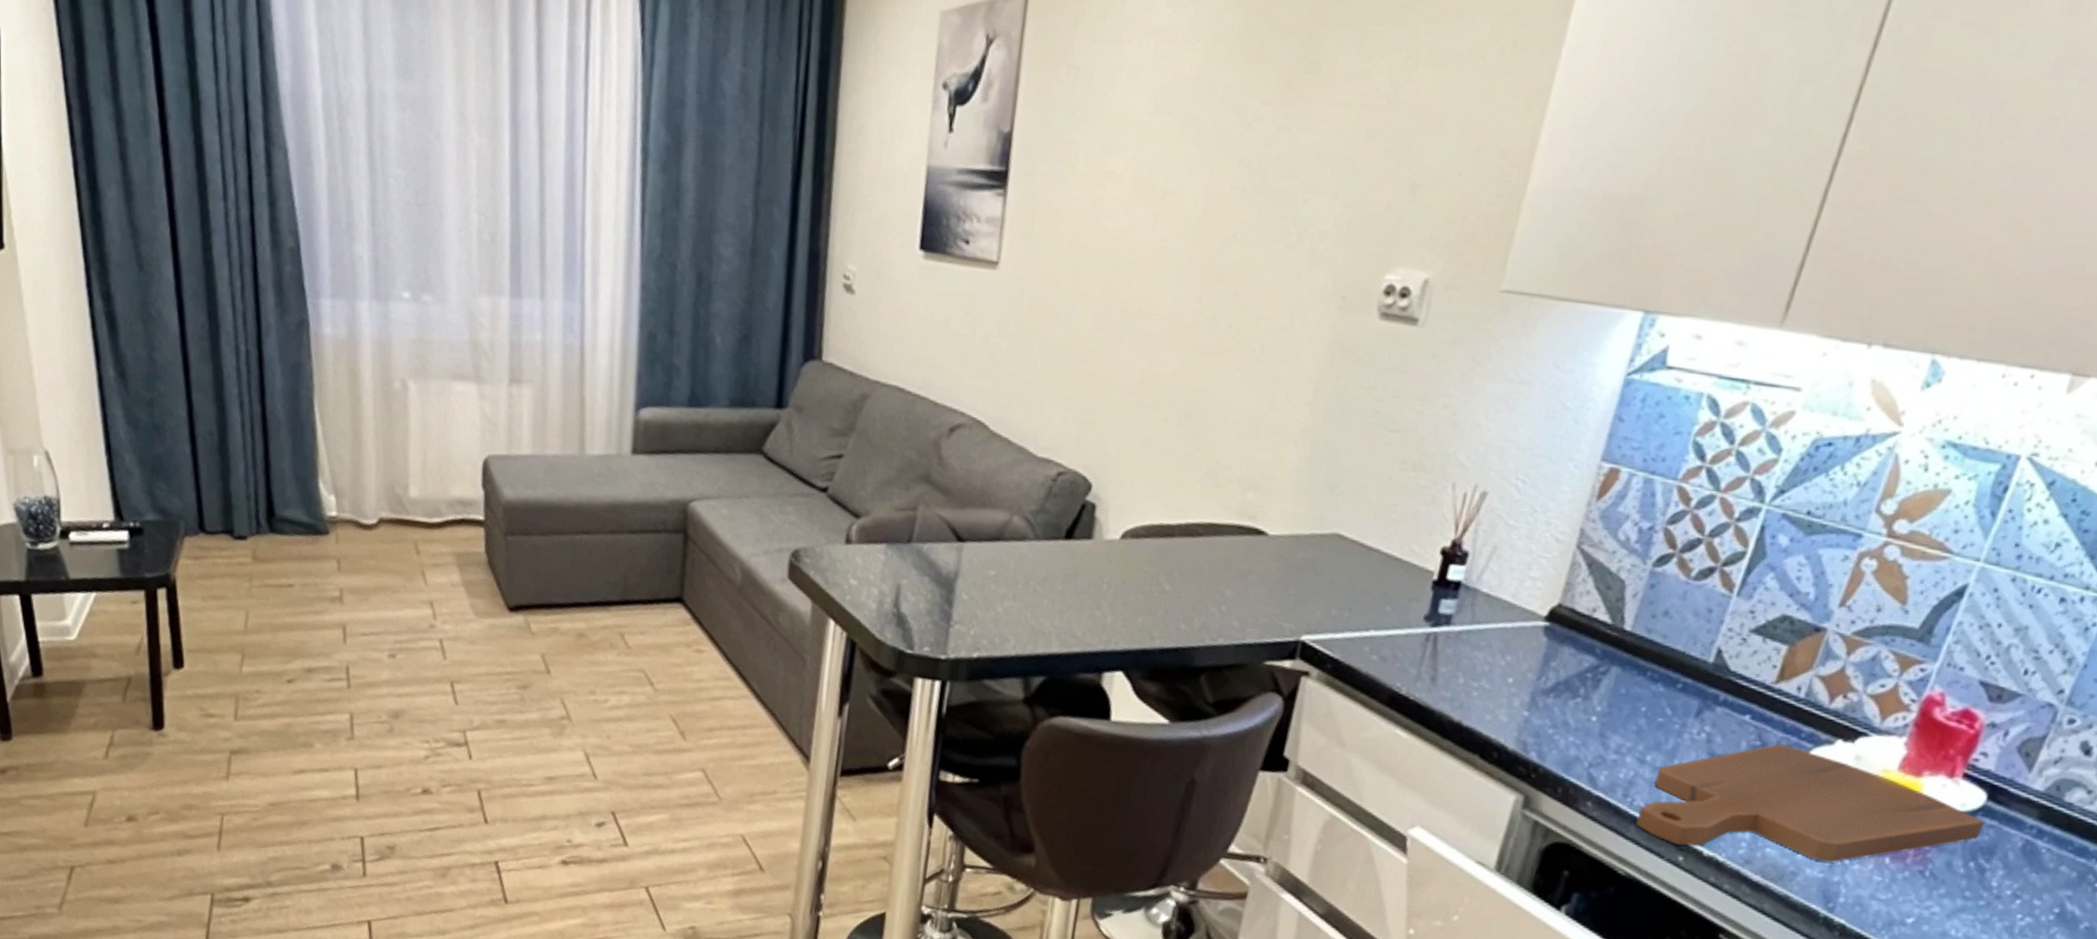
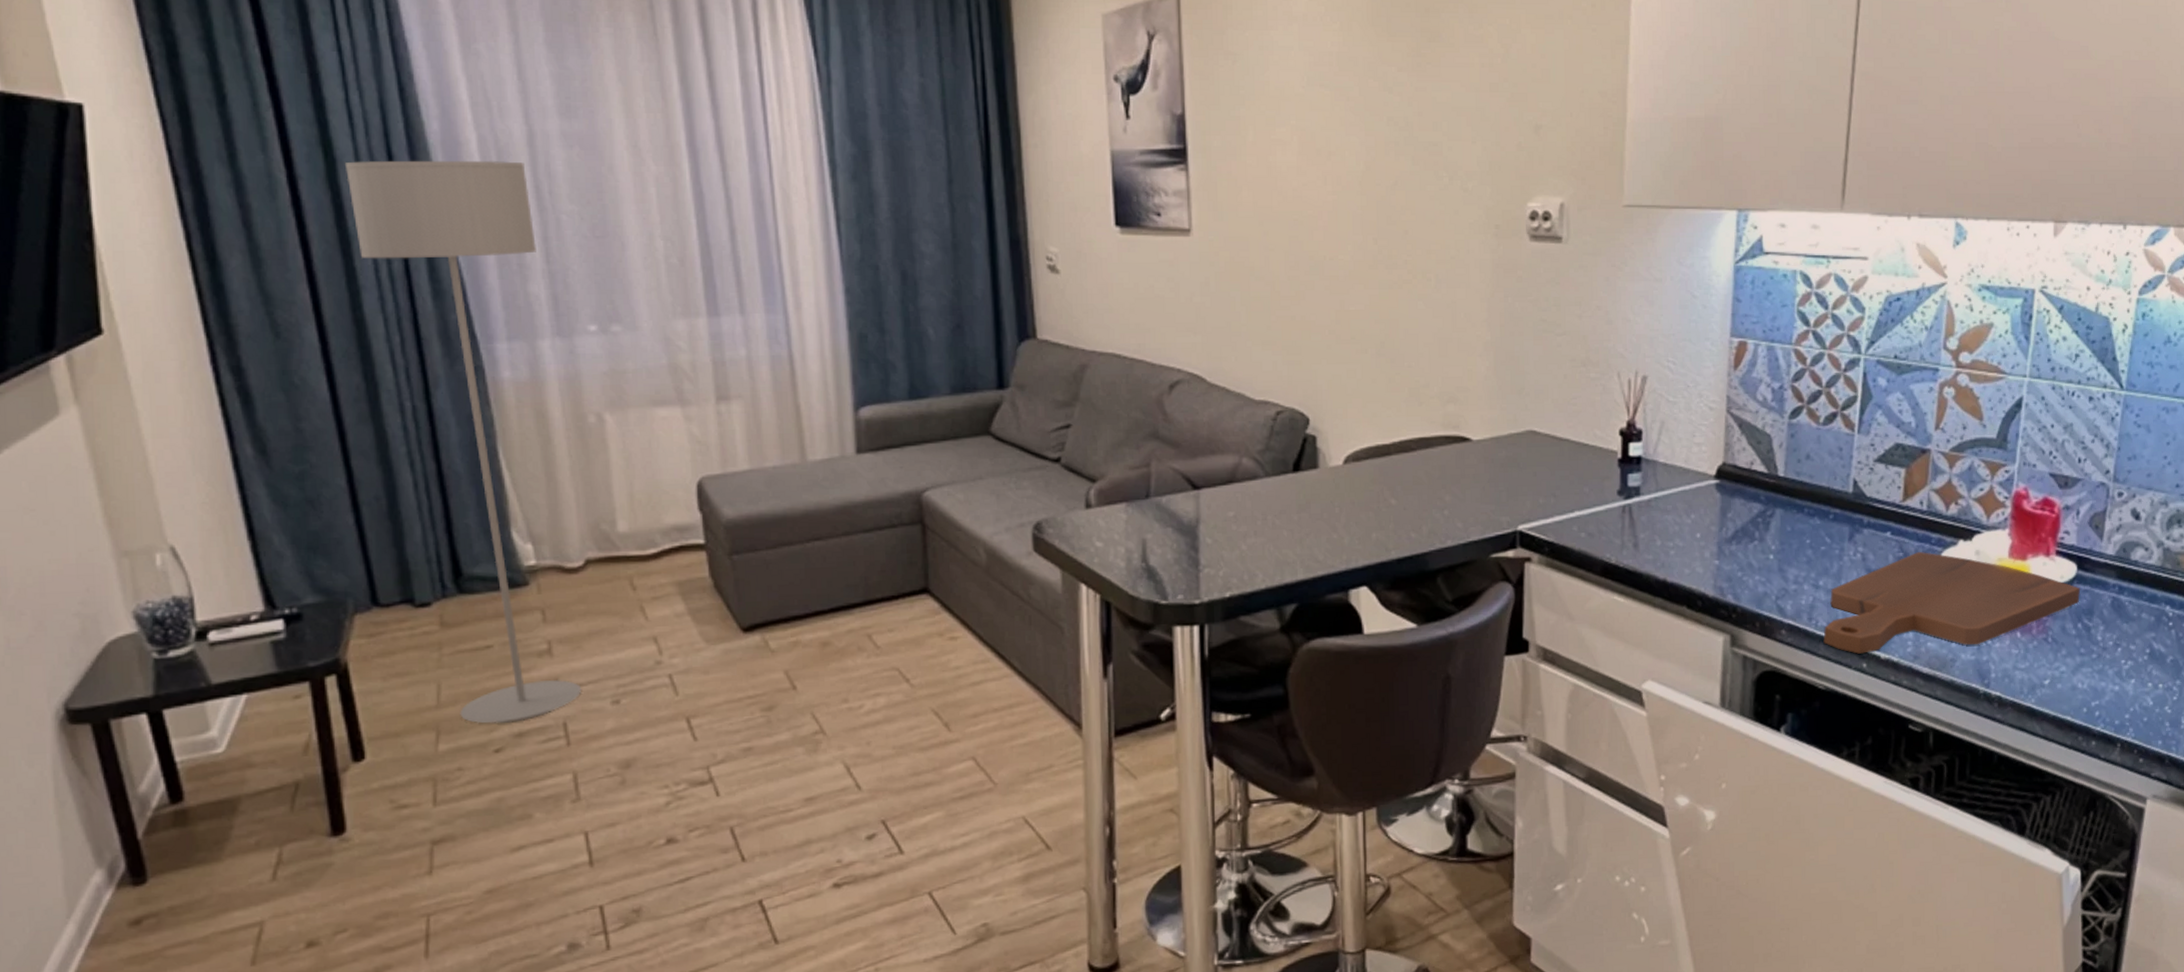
floor lamp: none [207,105,365,658] -> present [344,160,582,724]

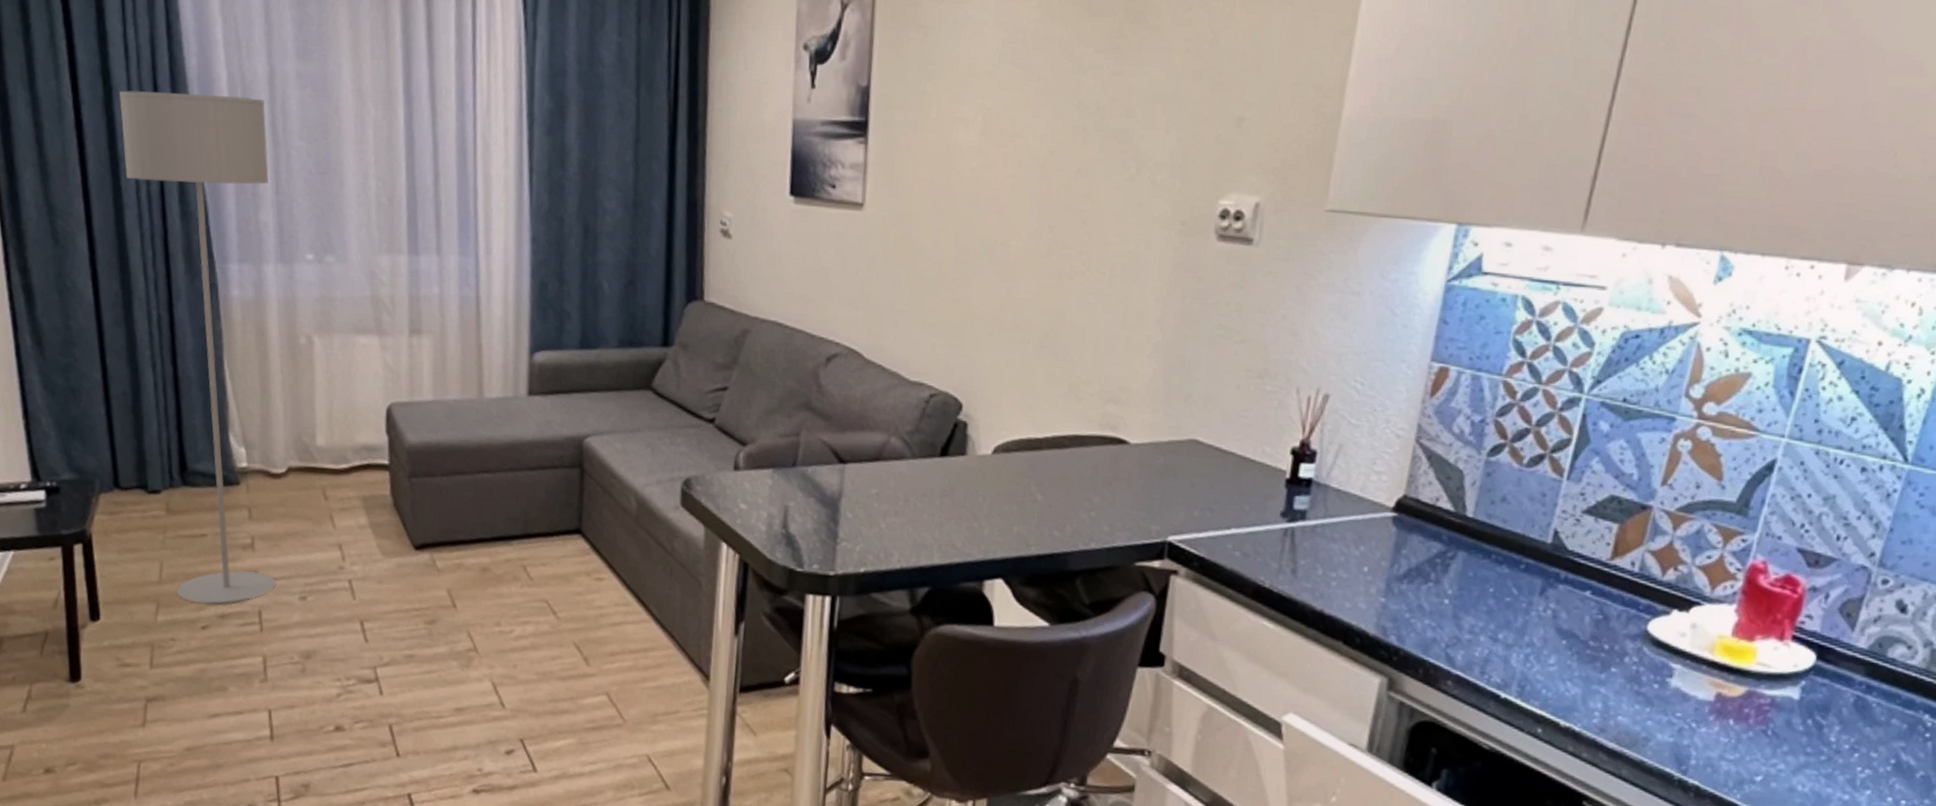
cutting board: present [1823,551,2081,654] -> none [1494,616,1818,726]

